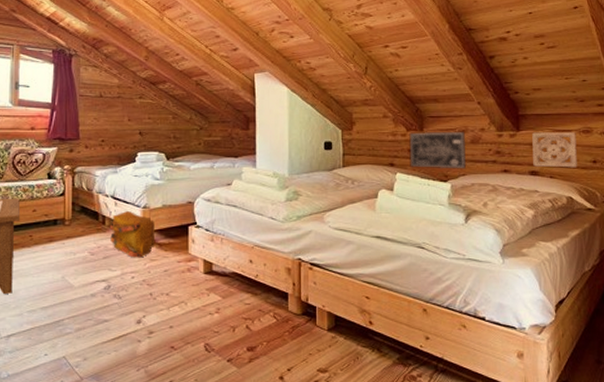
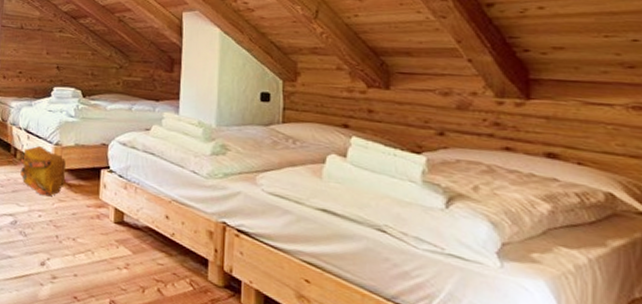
wall art: present [409,131,466,169] -> none [370,89,450,141]
wall ornament: present [532,131,577,168] -> none [550,103,623,155]

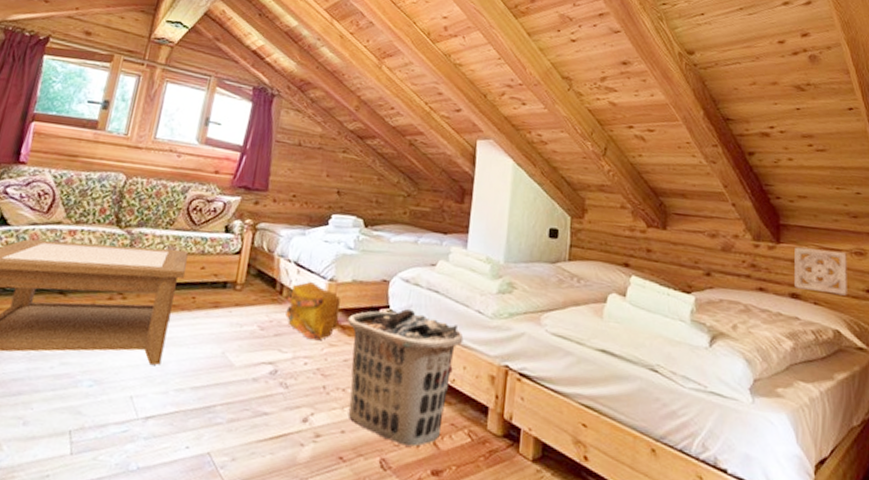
clothes hamper: none [73,169,181,292] -> present [348,309,464,447]
wall ornament: none [550,103,623,155] -> present [794,247,847,296]

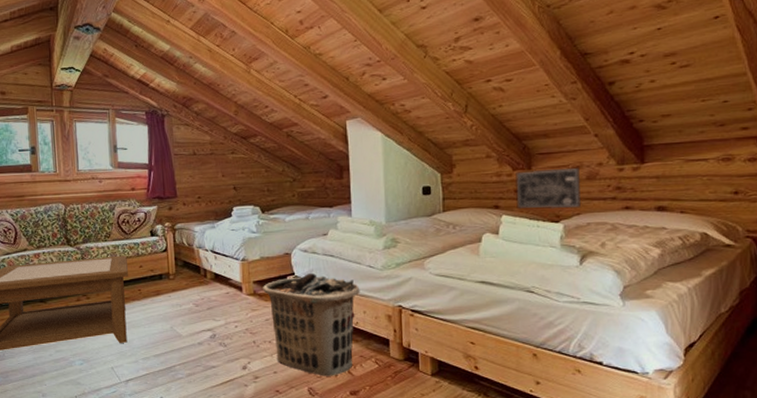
backpack: present [285,282,340,341] -> none [211,264,255,308]
wall art: none [647,229,716,281] -> present [515,167,581,210]
wall ornament: present [794,247,847,296] -> none [659,160,714,202]

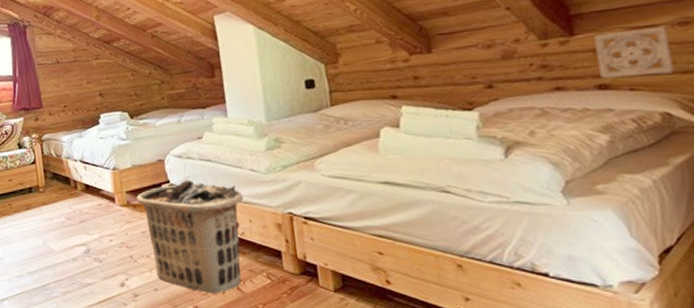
wall art: present [515,167,581,210] -> none [413,46,498,99]
wall ornament: none [659,160,714,202] -> present [594,25,674,79]

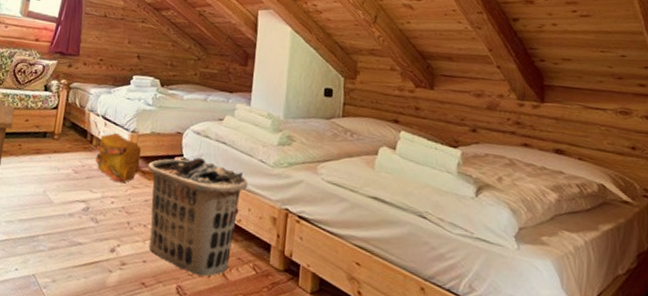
backpack: none [81,174,129,221] -> present [95,133,141,183]
wall ornament: present [594,25,674,79] -> none [559,106,612,152]

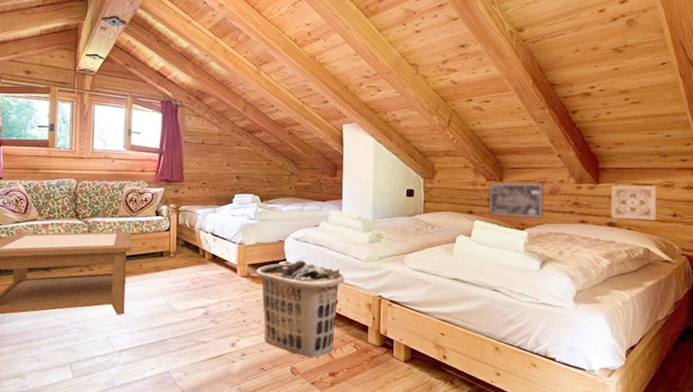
backpack: present [95,133,141,183] -> none [208,247,249,289]
wall art: none [416,89,482,137] -> present [488,181,545,219]
wall ornament: none [559,106,612,152] -> present [611,185,657,221]

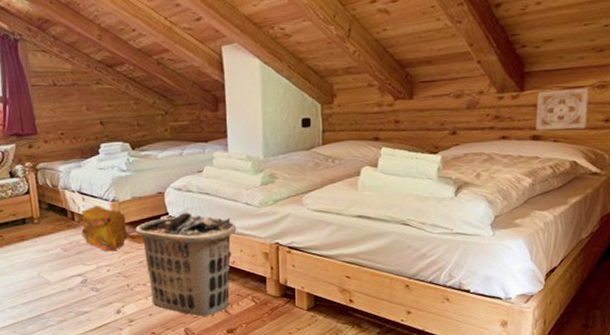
backpack: none [208,247,249,289] -> present [79,206,127,252]
wall art: present [488,181,545,219] -> none [396,96,461,141]

